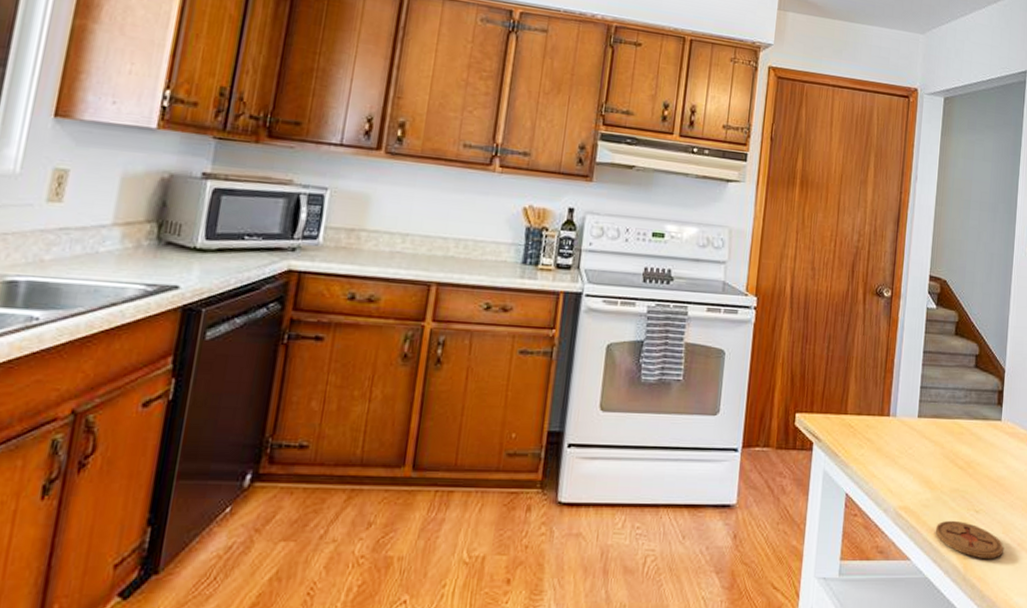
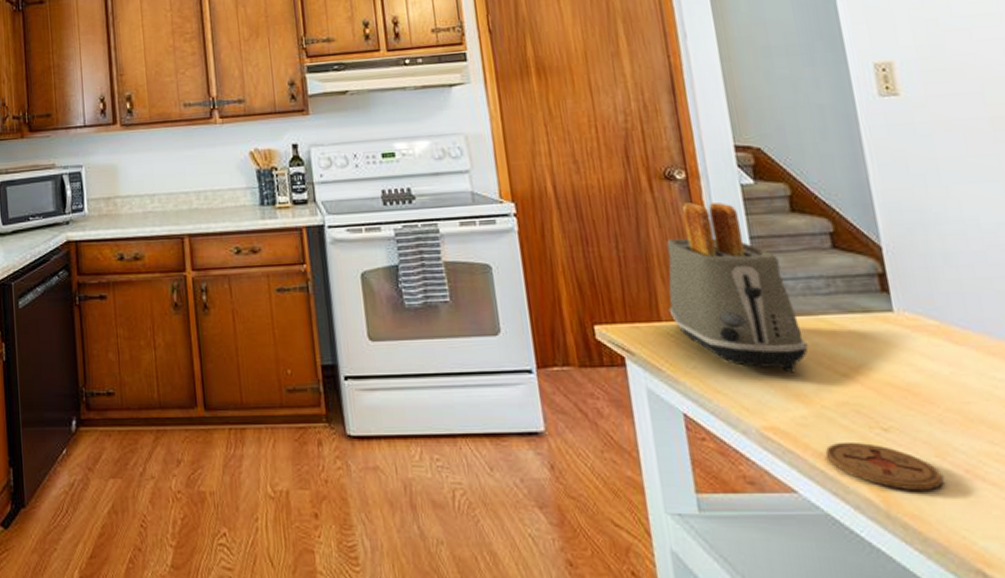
toaster: none [854,317,943,463] -> present [666,202,809,372]

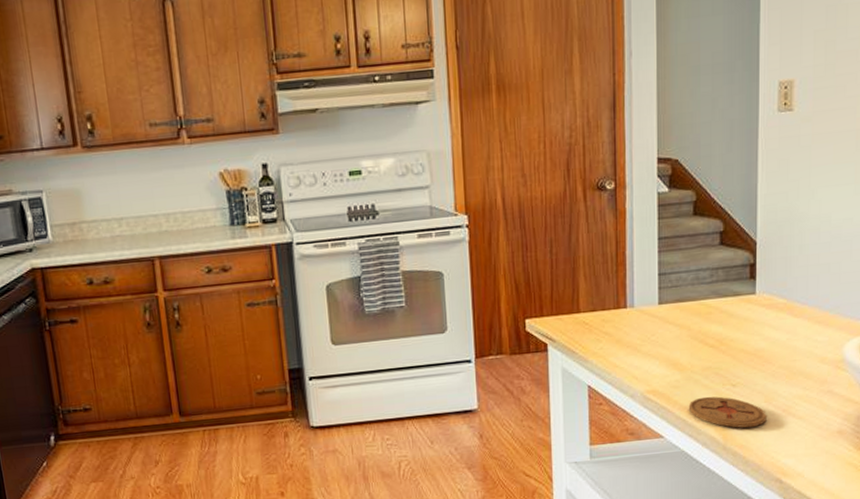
toaster: present [666,202,809,372] -> none [587,209,689,347]

